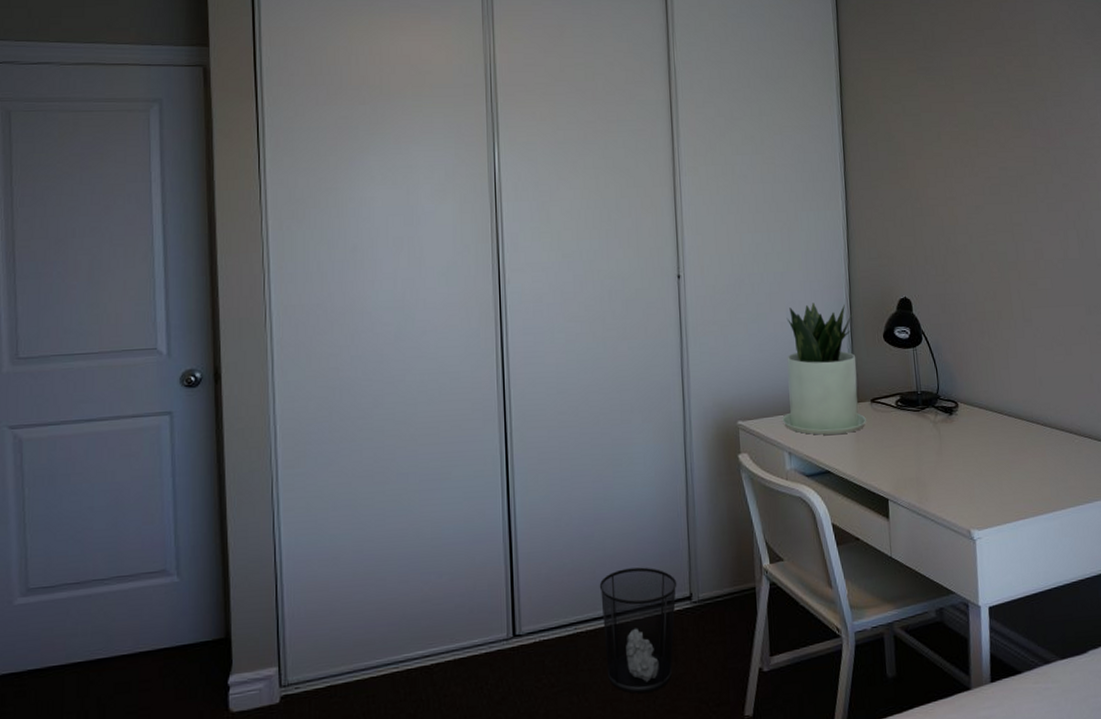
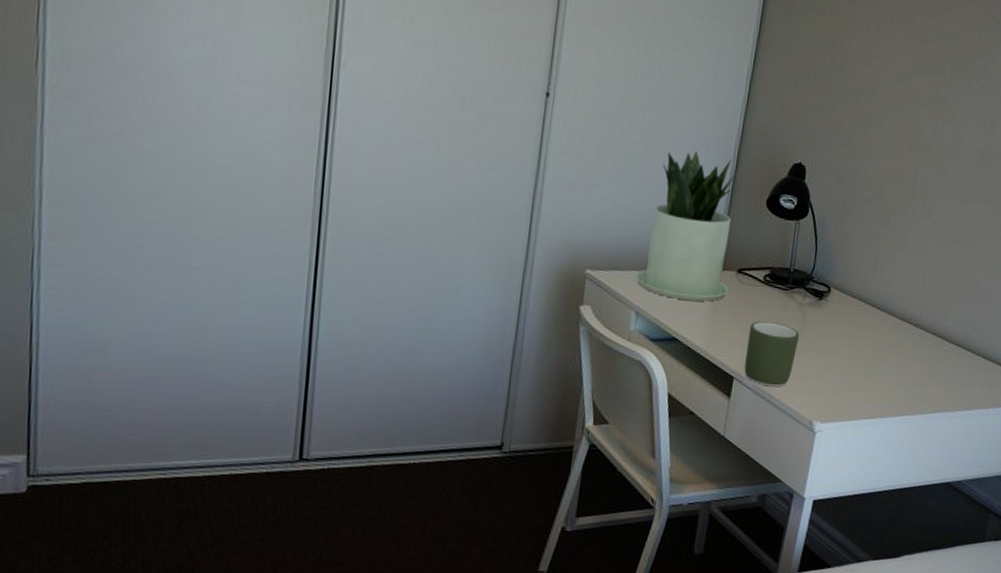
waste bin: present [599,567,677,694] -> none [398,407,489,536]
mug: none [893,442,941,503] -> present [744,321,800,387]

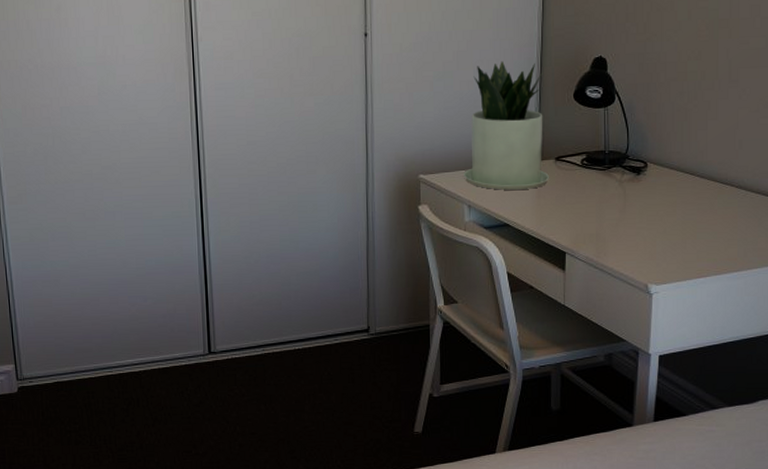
mug: present [744,321,800,387] -> none [574,200,623,257]

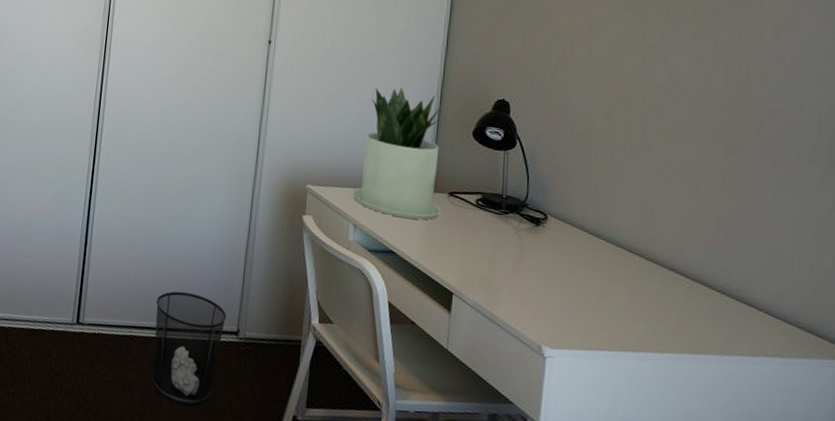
waste bin: none [285,302,356,407] -> present [152,291,227,406]

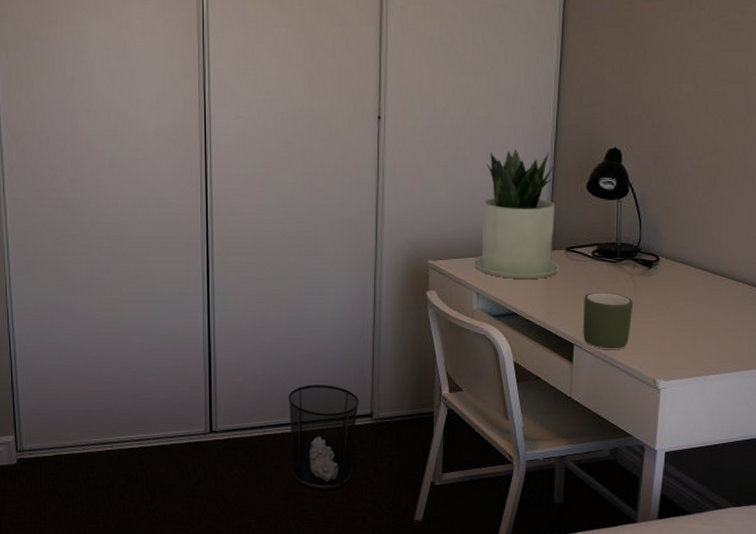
mug: none [463,242,519,307] -> present [583,292,634,350]

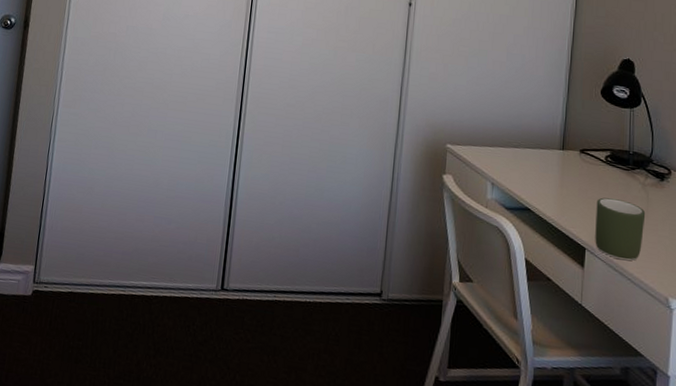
waste bin: present [288,384,360,491] -> none [296,254,371,371]
planter: present [473,149,560,279] -> none [490,48,574,177]

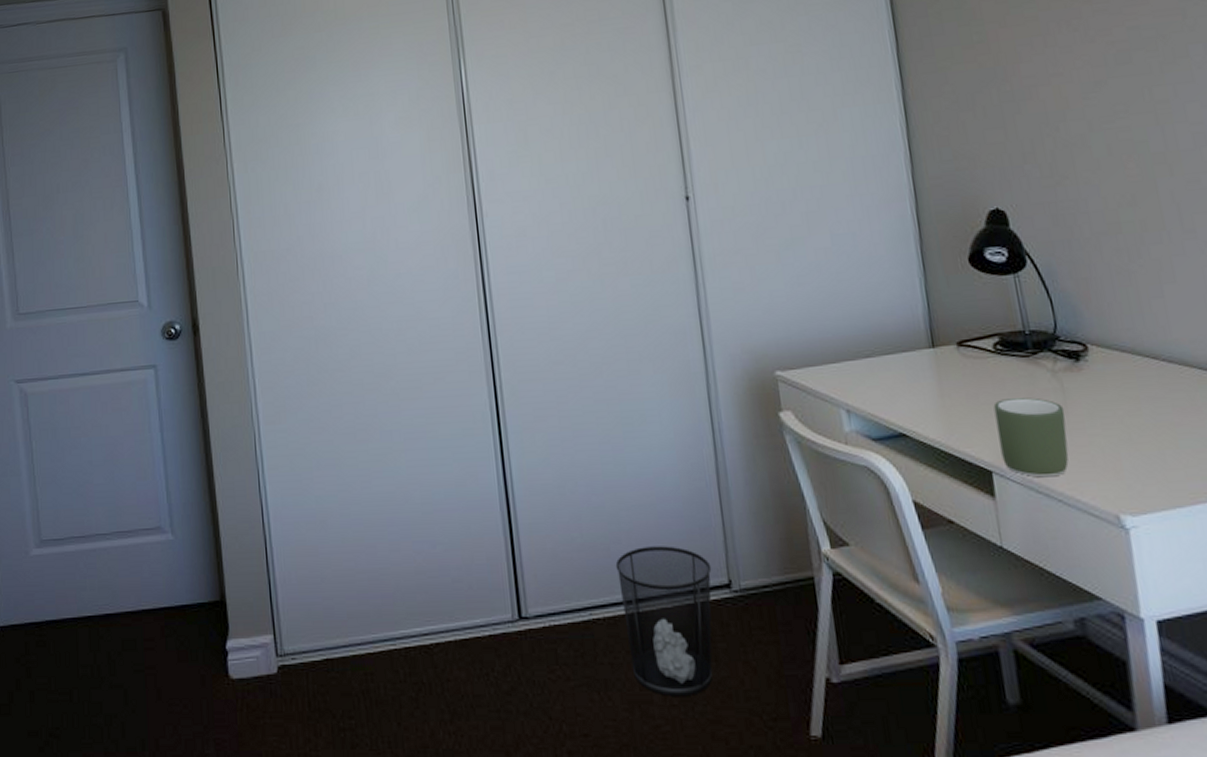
waste bin: none [296,254,371,371] -> present [615,546,713,698]

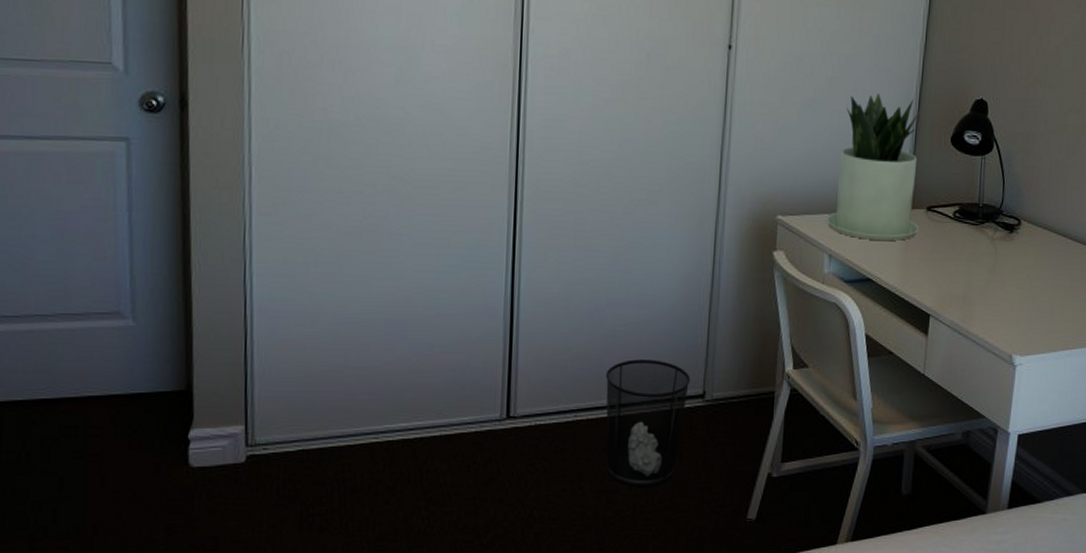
planter: none [831,221,954,388] -> present [827,93,922,241]
mug: present [993,397,1069,478] -> none [940,257,993,322]

